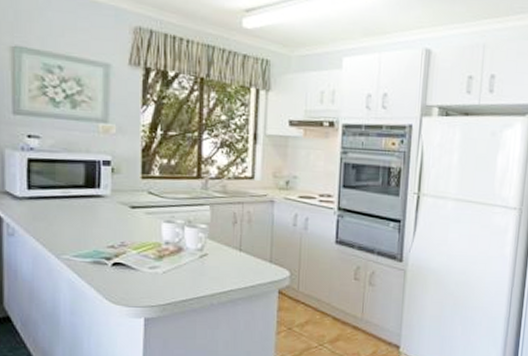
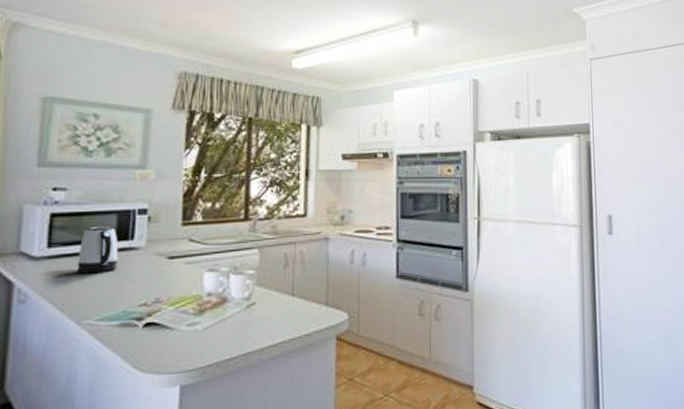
kettle: none [53,173,88,215] -> present [77,225,119,273]

